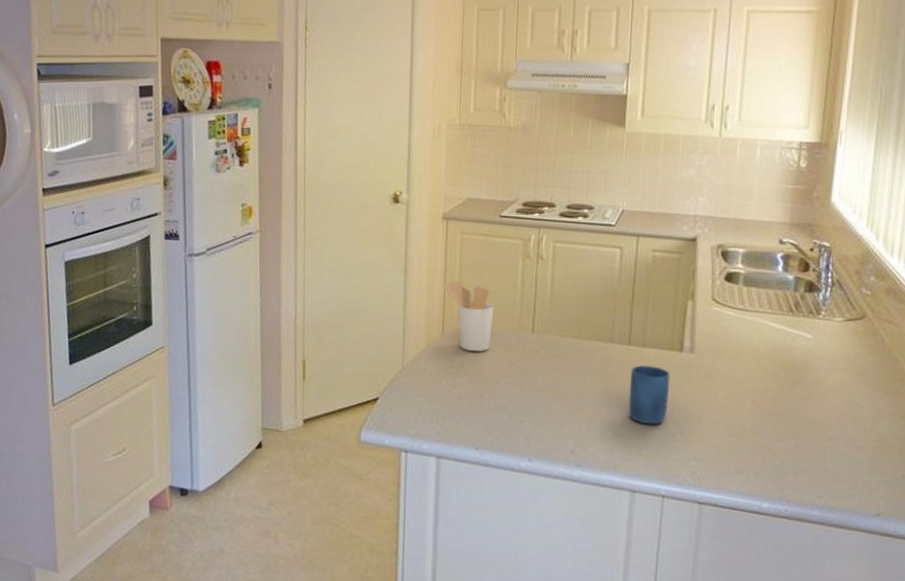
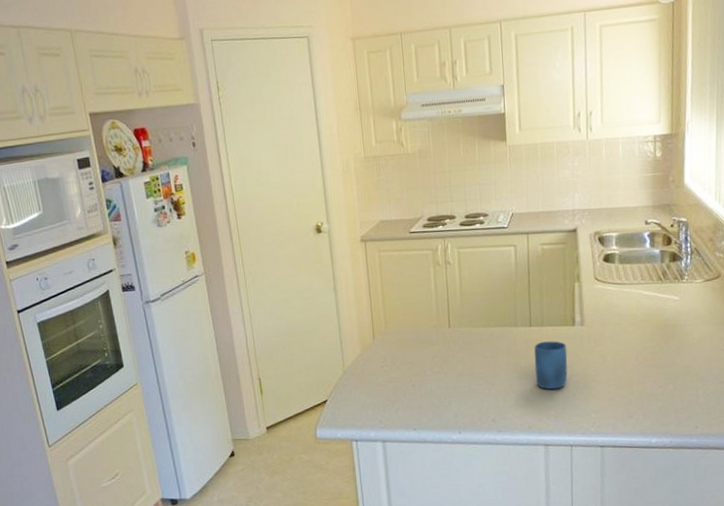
utensil holder: present [443,281,494,352] -> none [369,292,415,350]

